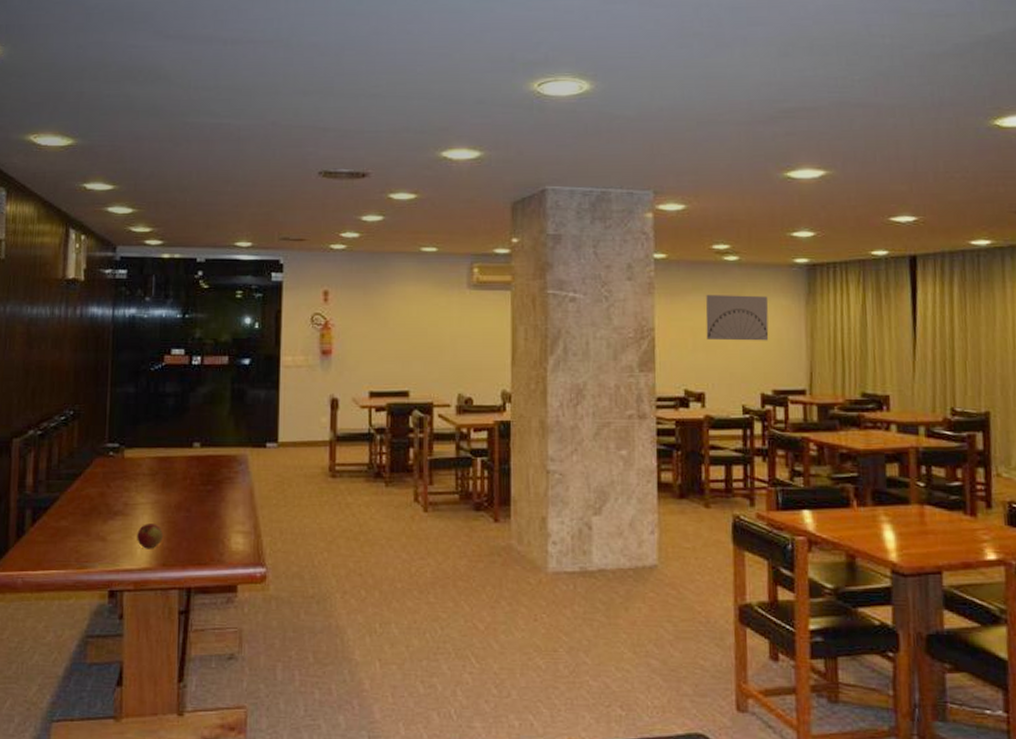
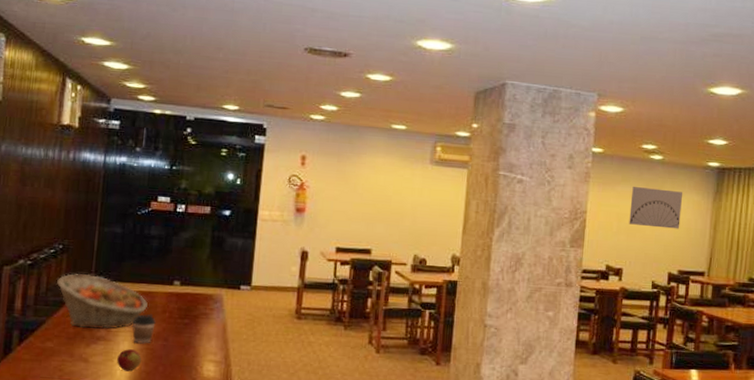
fruit basket: none [69,442,167,503] -> present [57,274,148,330]
coffee cup: none [151,481,176,517] -> present [132,314,156,344]

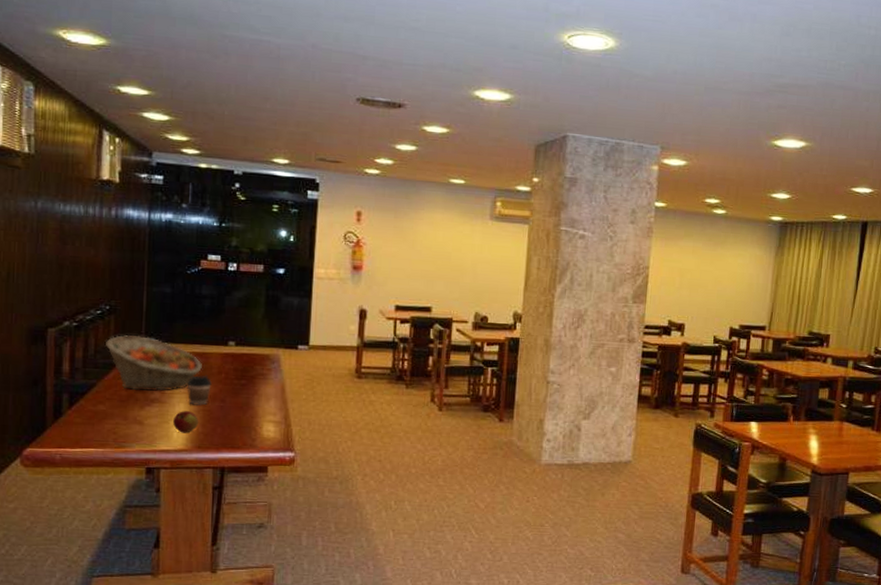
wall art: present [629,187,683,229] -> none [691,242,746,284]

